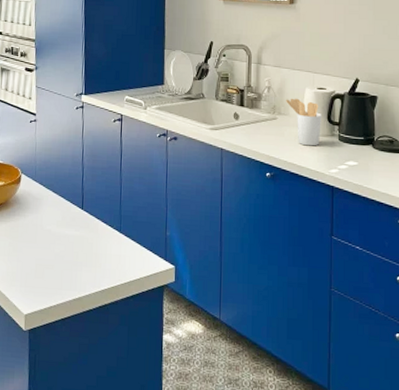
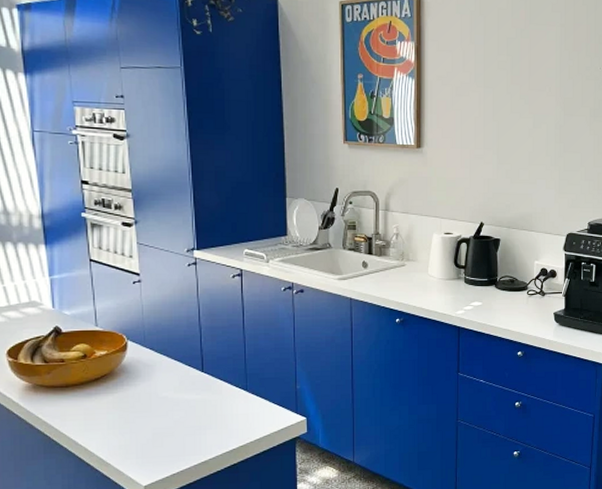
utensil holder: present [286,98,321,146] -> none [414,244,448,290]

